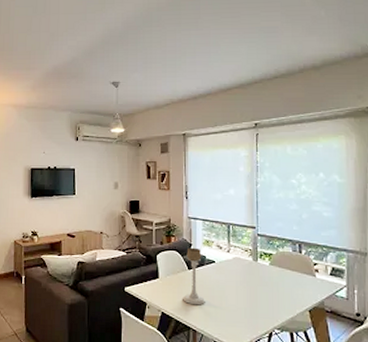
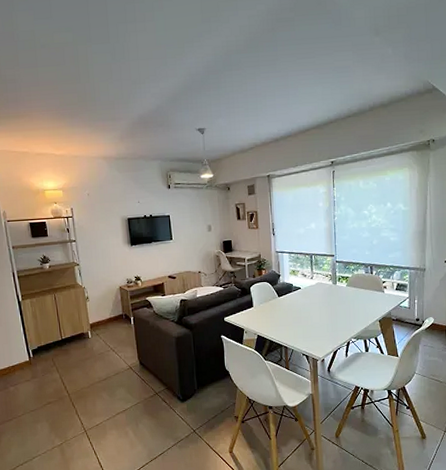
candle holder: present [183,247,205,305] -> none [275,277,294,327]

